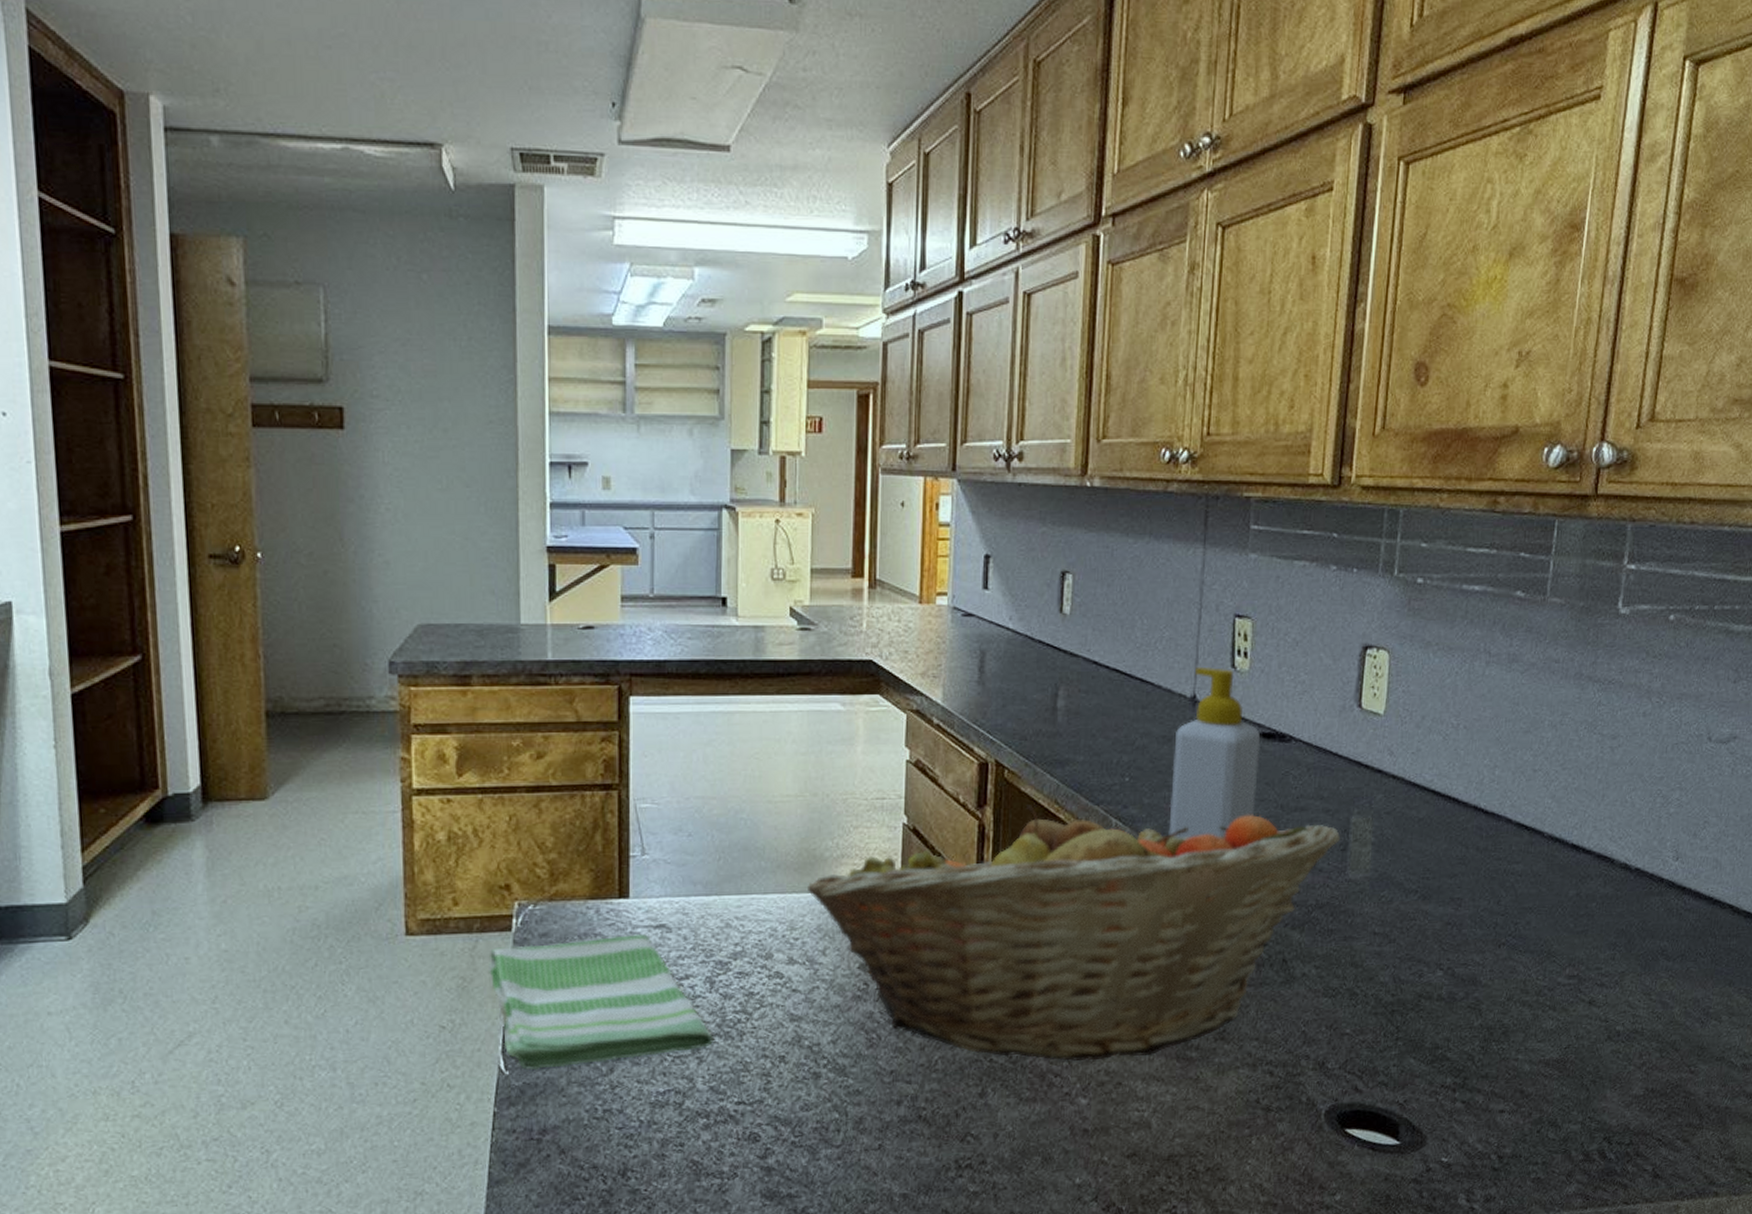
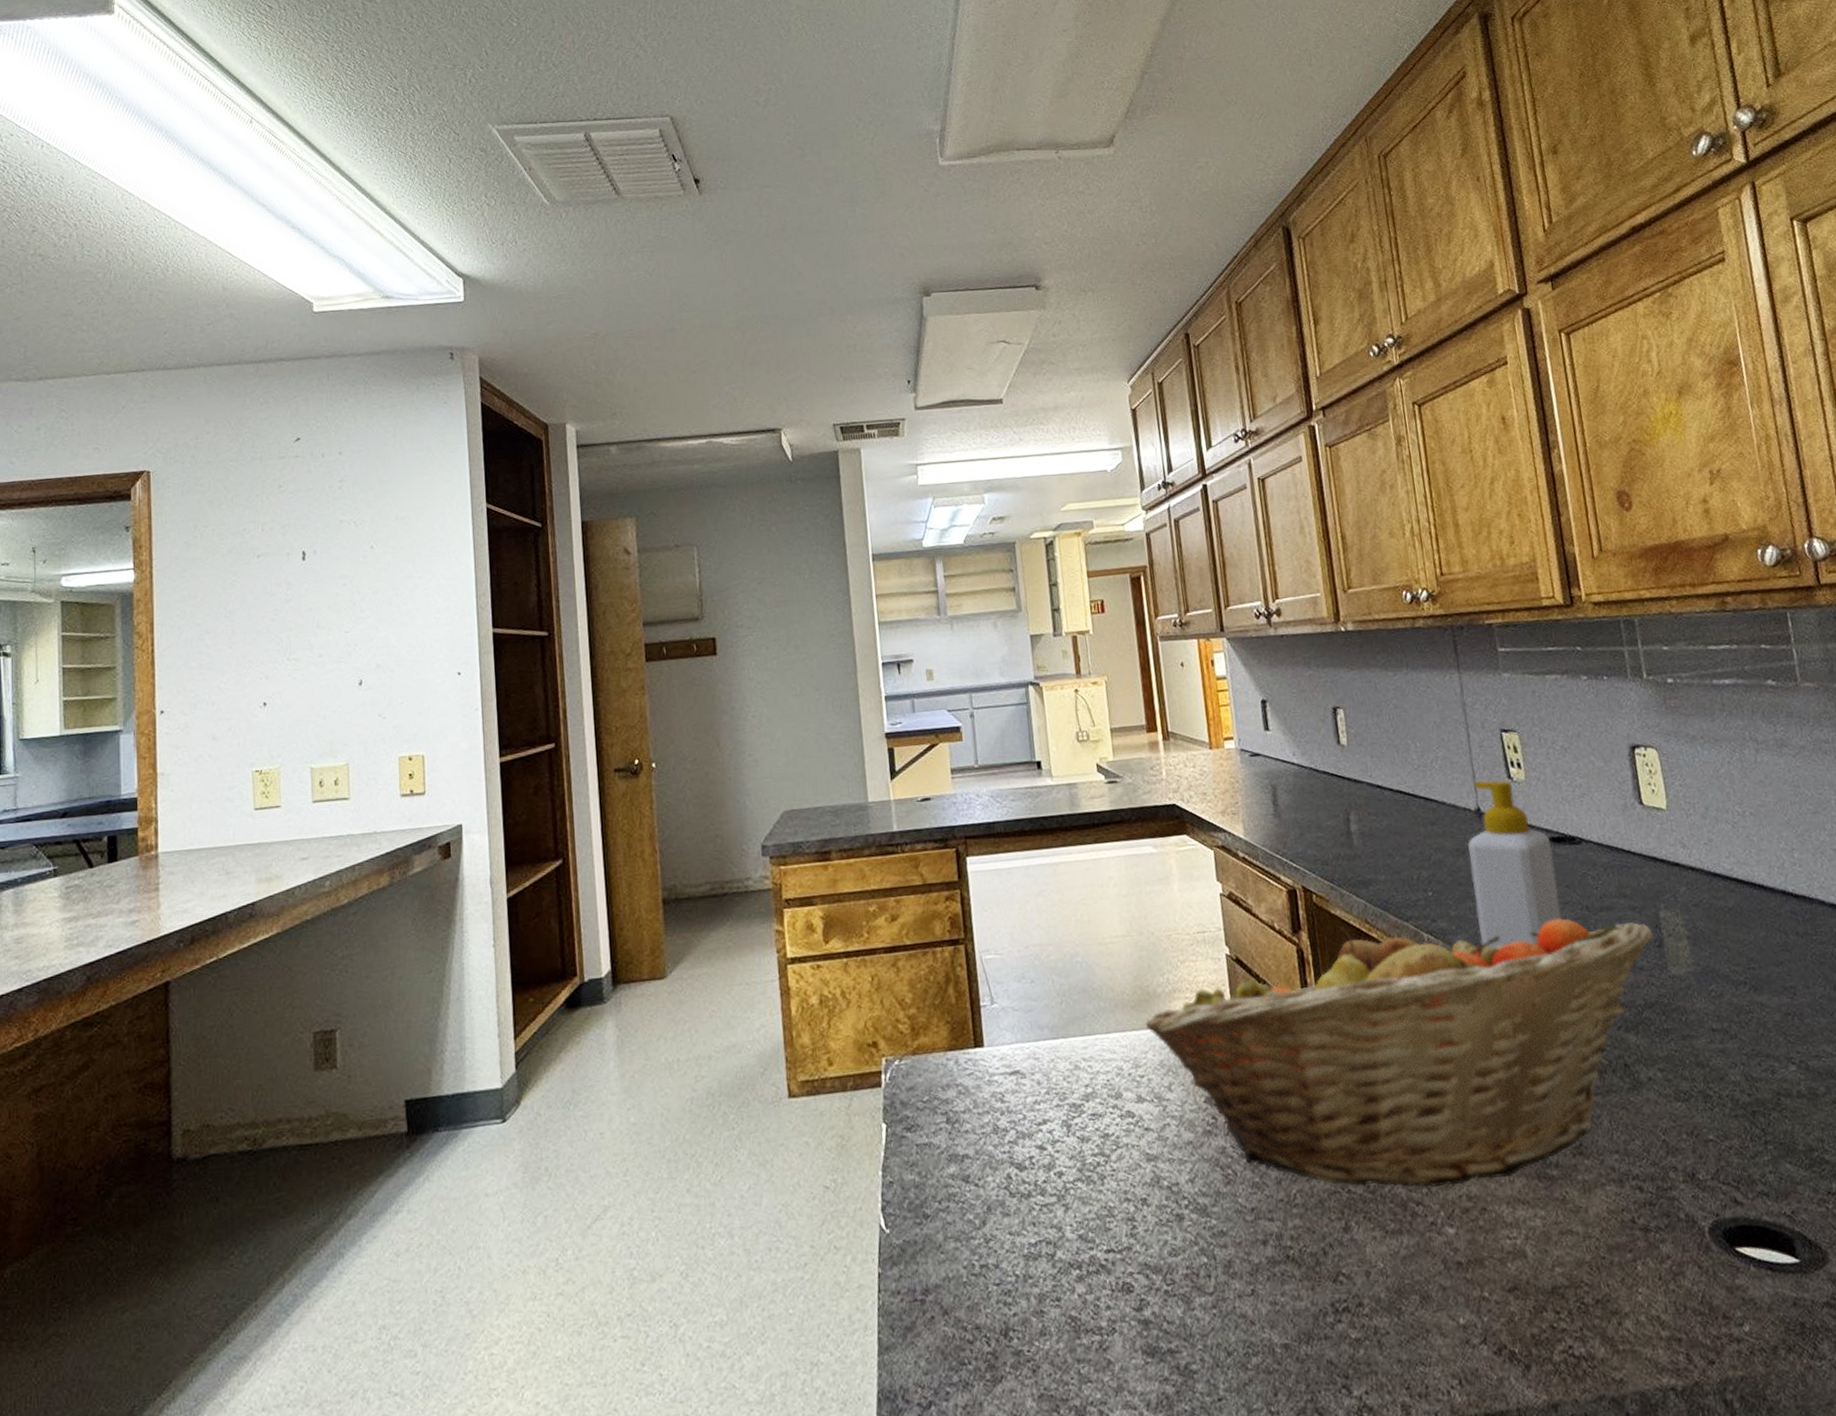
dish towel: present [489,934,715,1071] -> none [863,1081,1078,1228]

